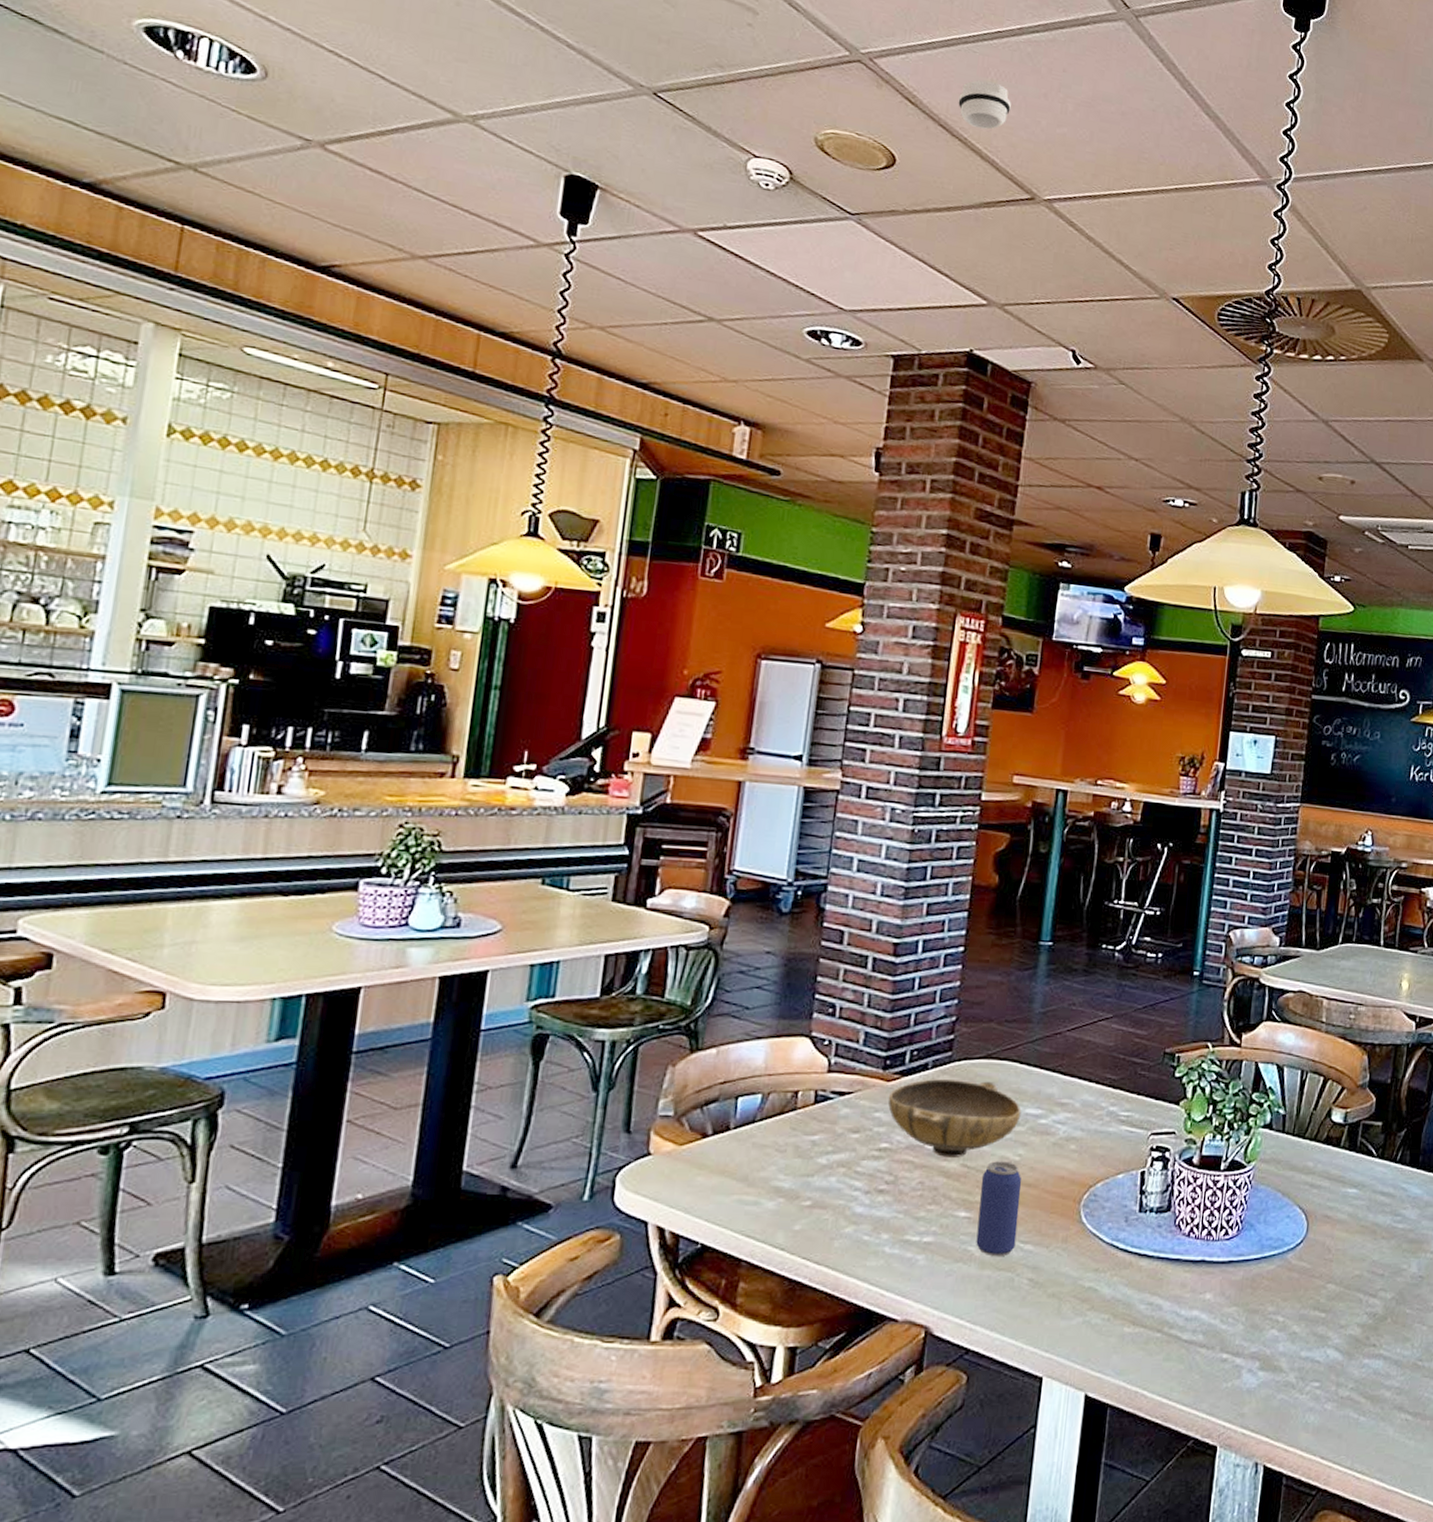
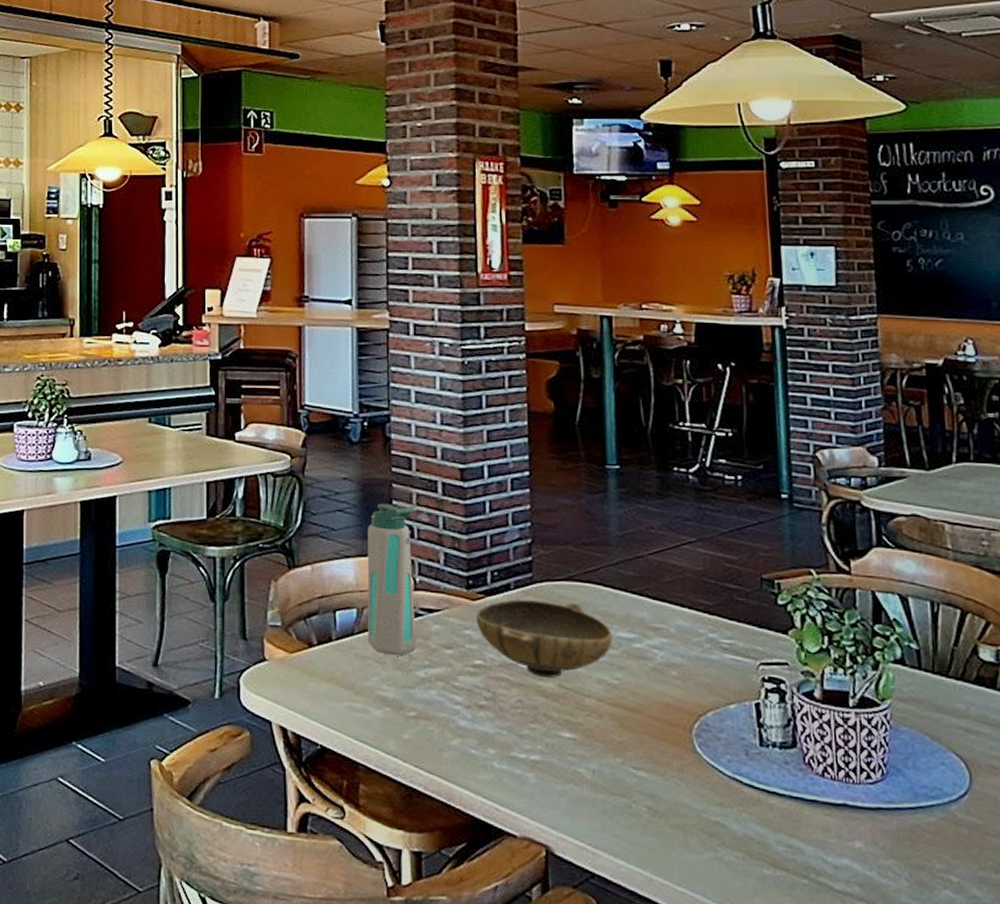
water bottle: none [769,979,839,1143] -> present [367,503,417,656]
beverage can: present [976,1161,1022,1256] -> none [581,683,628,781]

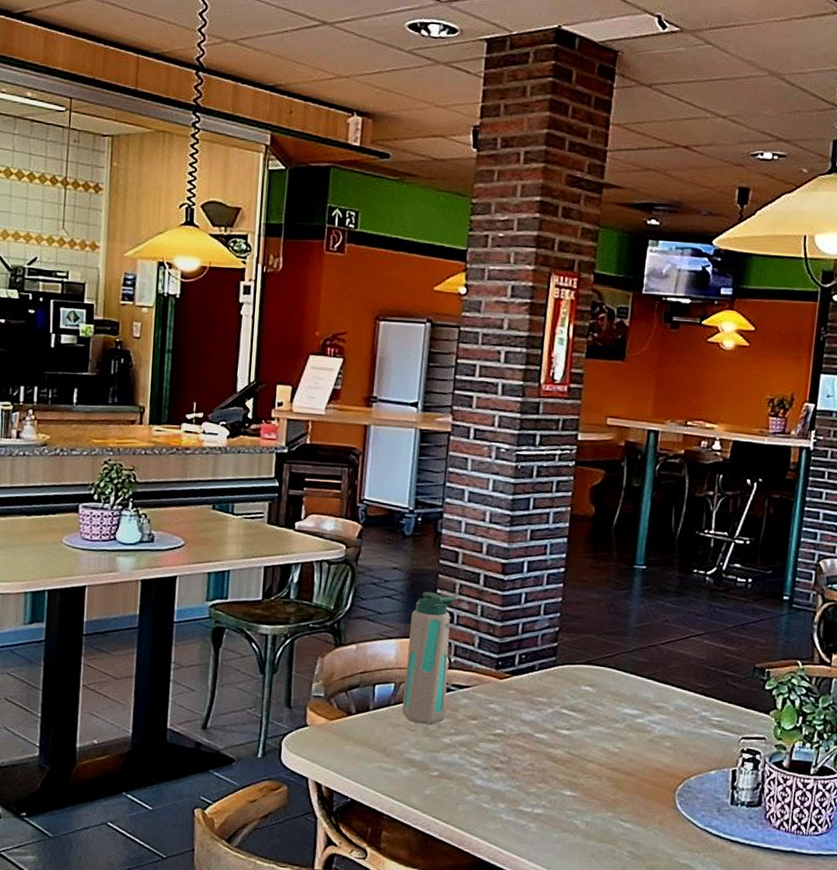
bowl: present [475,599,613,678] -> none [500,679,620,746]

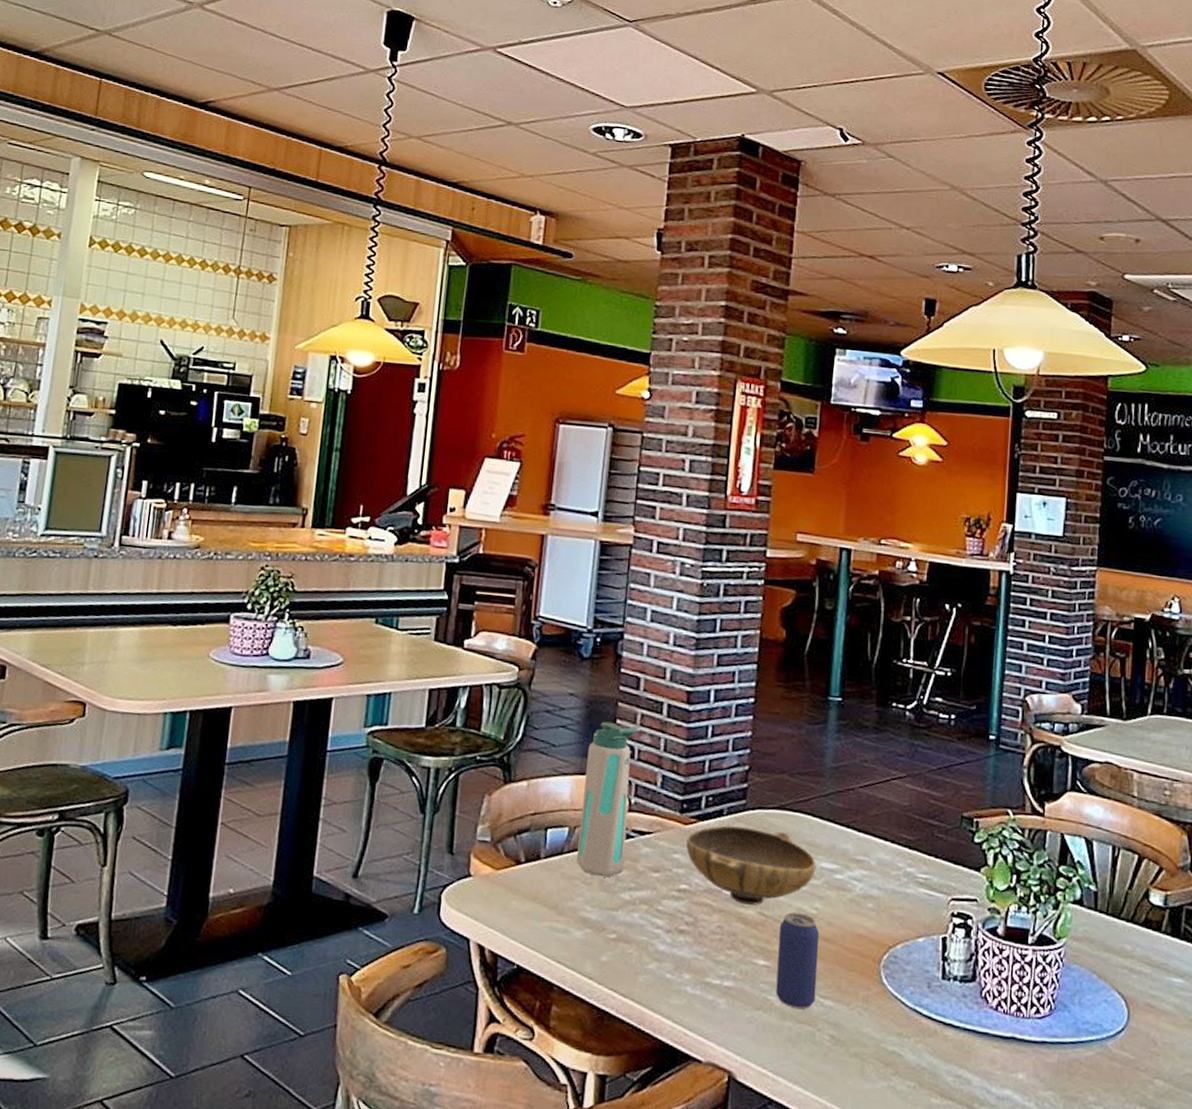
bowl: none [500,679,620,746] -> present [685,825,817,905]
beverage can: none [581,751,621,831] -> present [775,912,820,1009]

